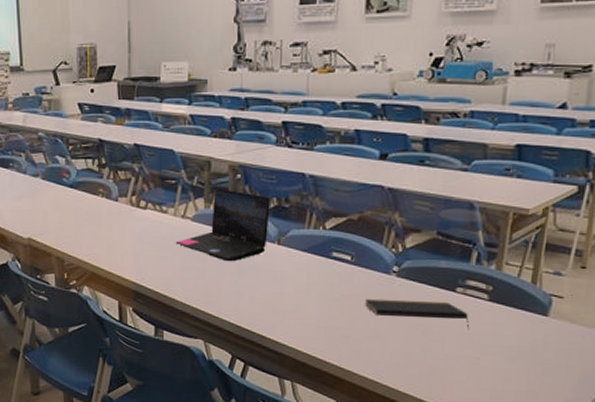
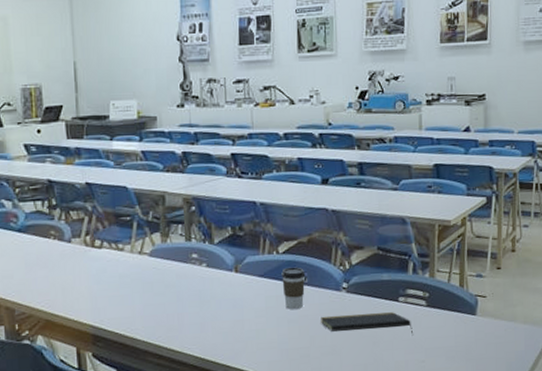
laptop: present [175,188,270,262] -> none [133,221,226,294]
coffee cup: none [326,244,353,288] -> present [281,267,306,309]

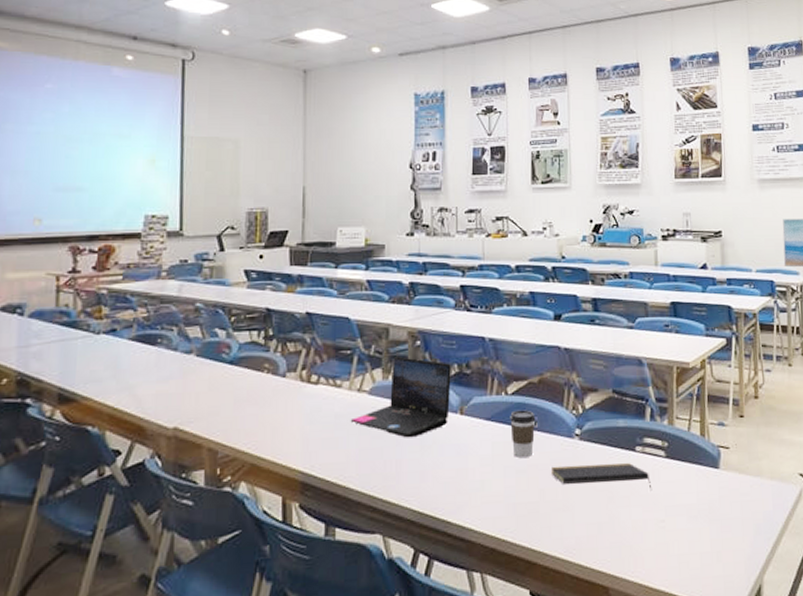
laptop: none [133,221,226,294] -> present [350,357,451,438]

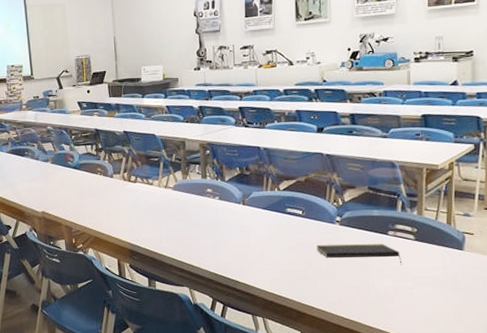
laptop: present [350,357,451,438] -> none [161,162,235,221]
coffee cup: present [510,409,536,457] -> none [282,202,303,237]

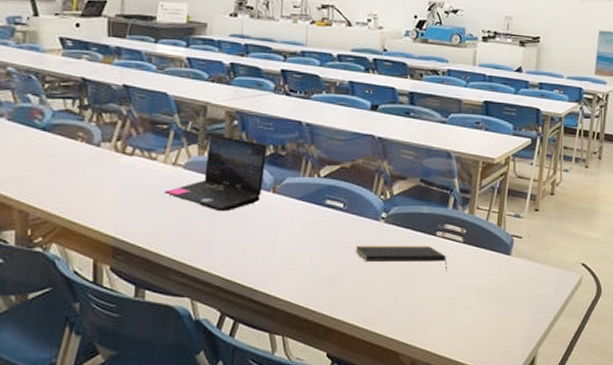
laptop: none [161,162,235,221] -> present [164,134,267,212]

